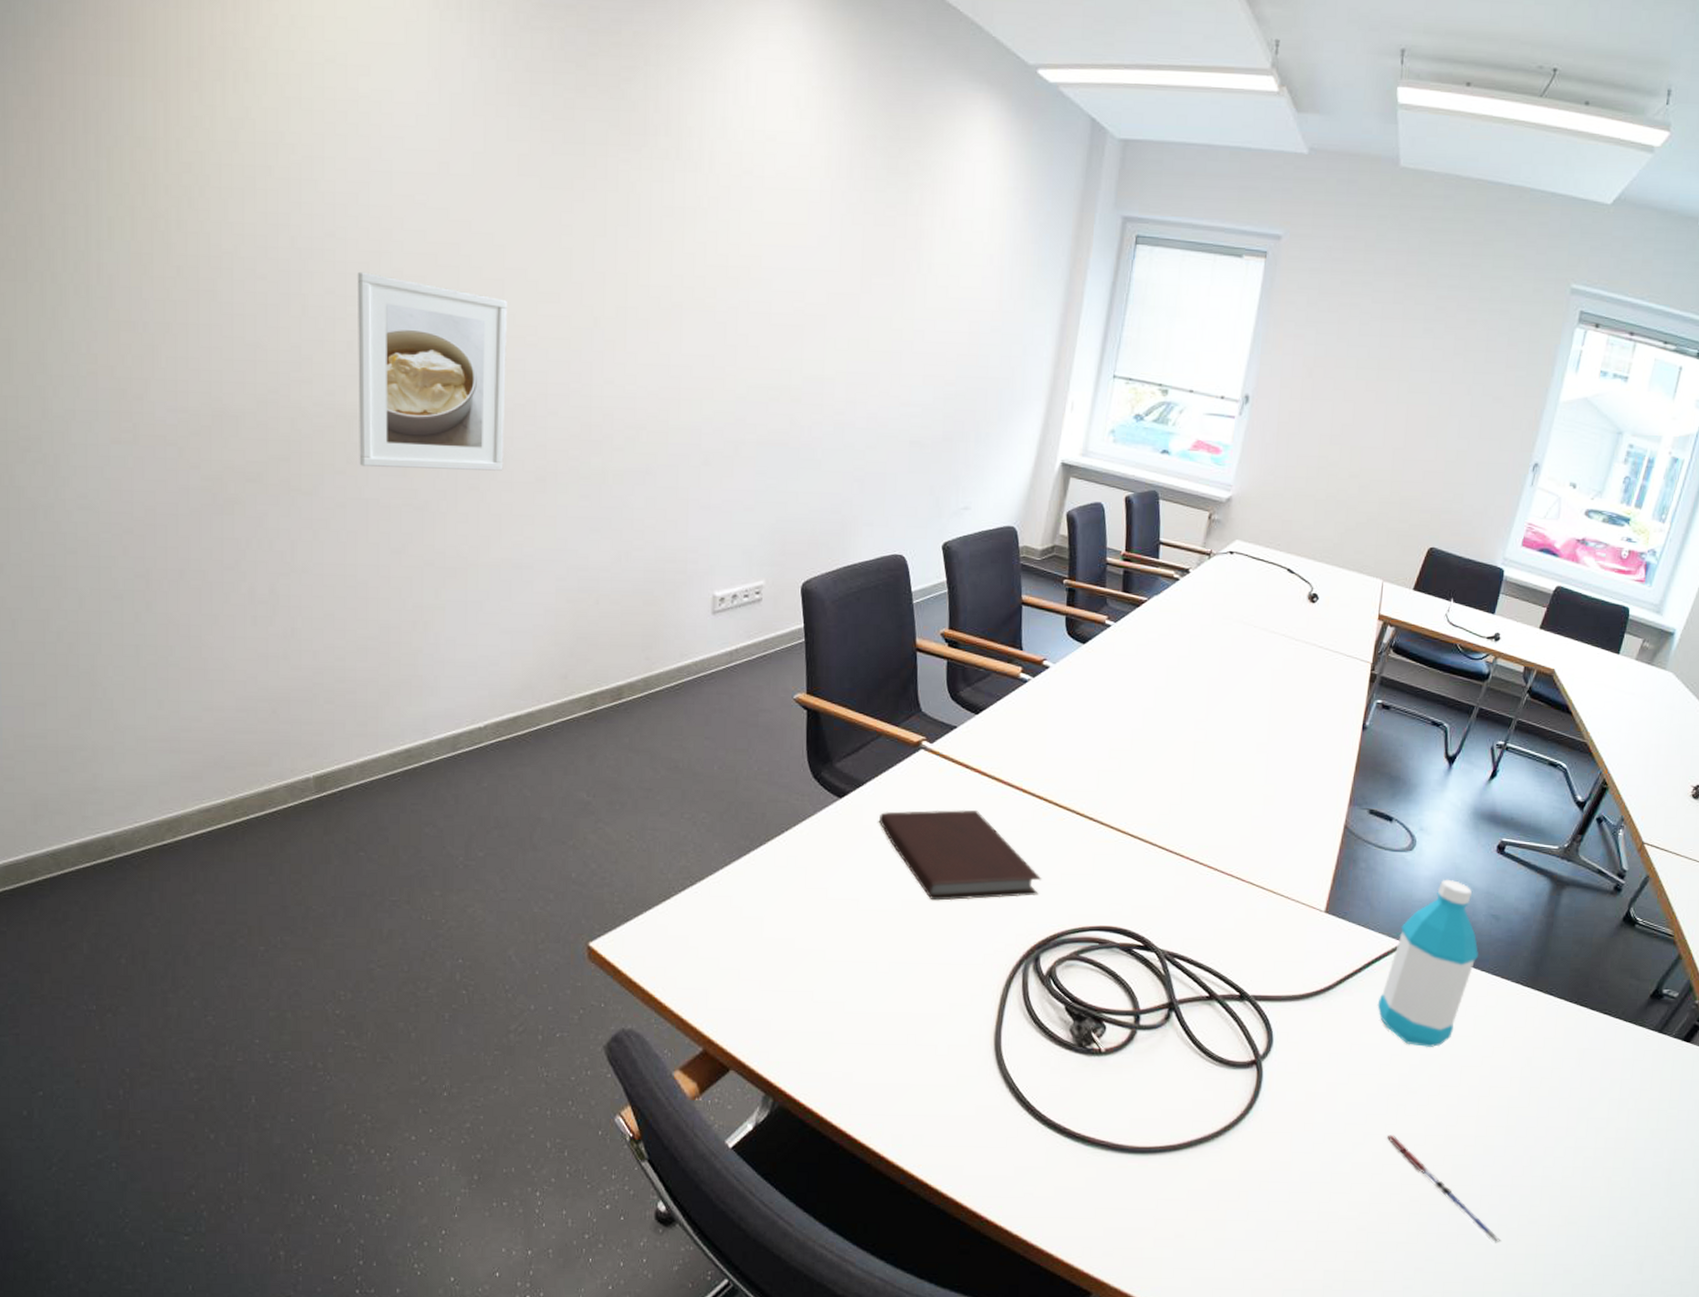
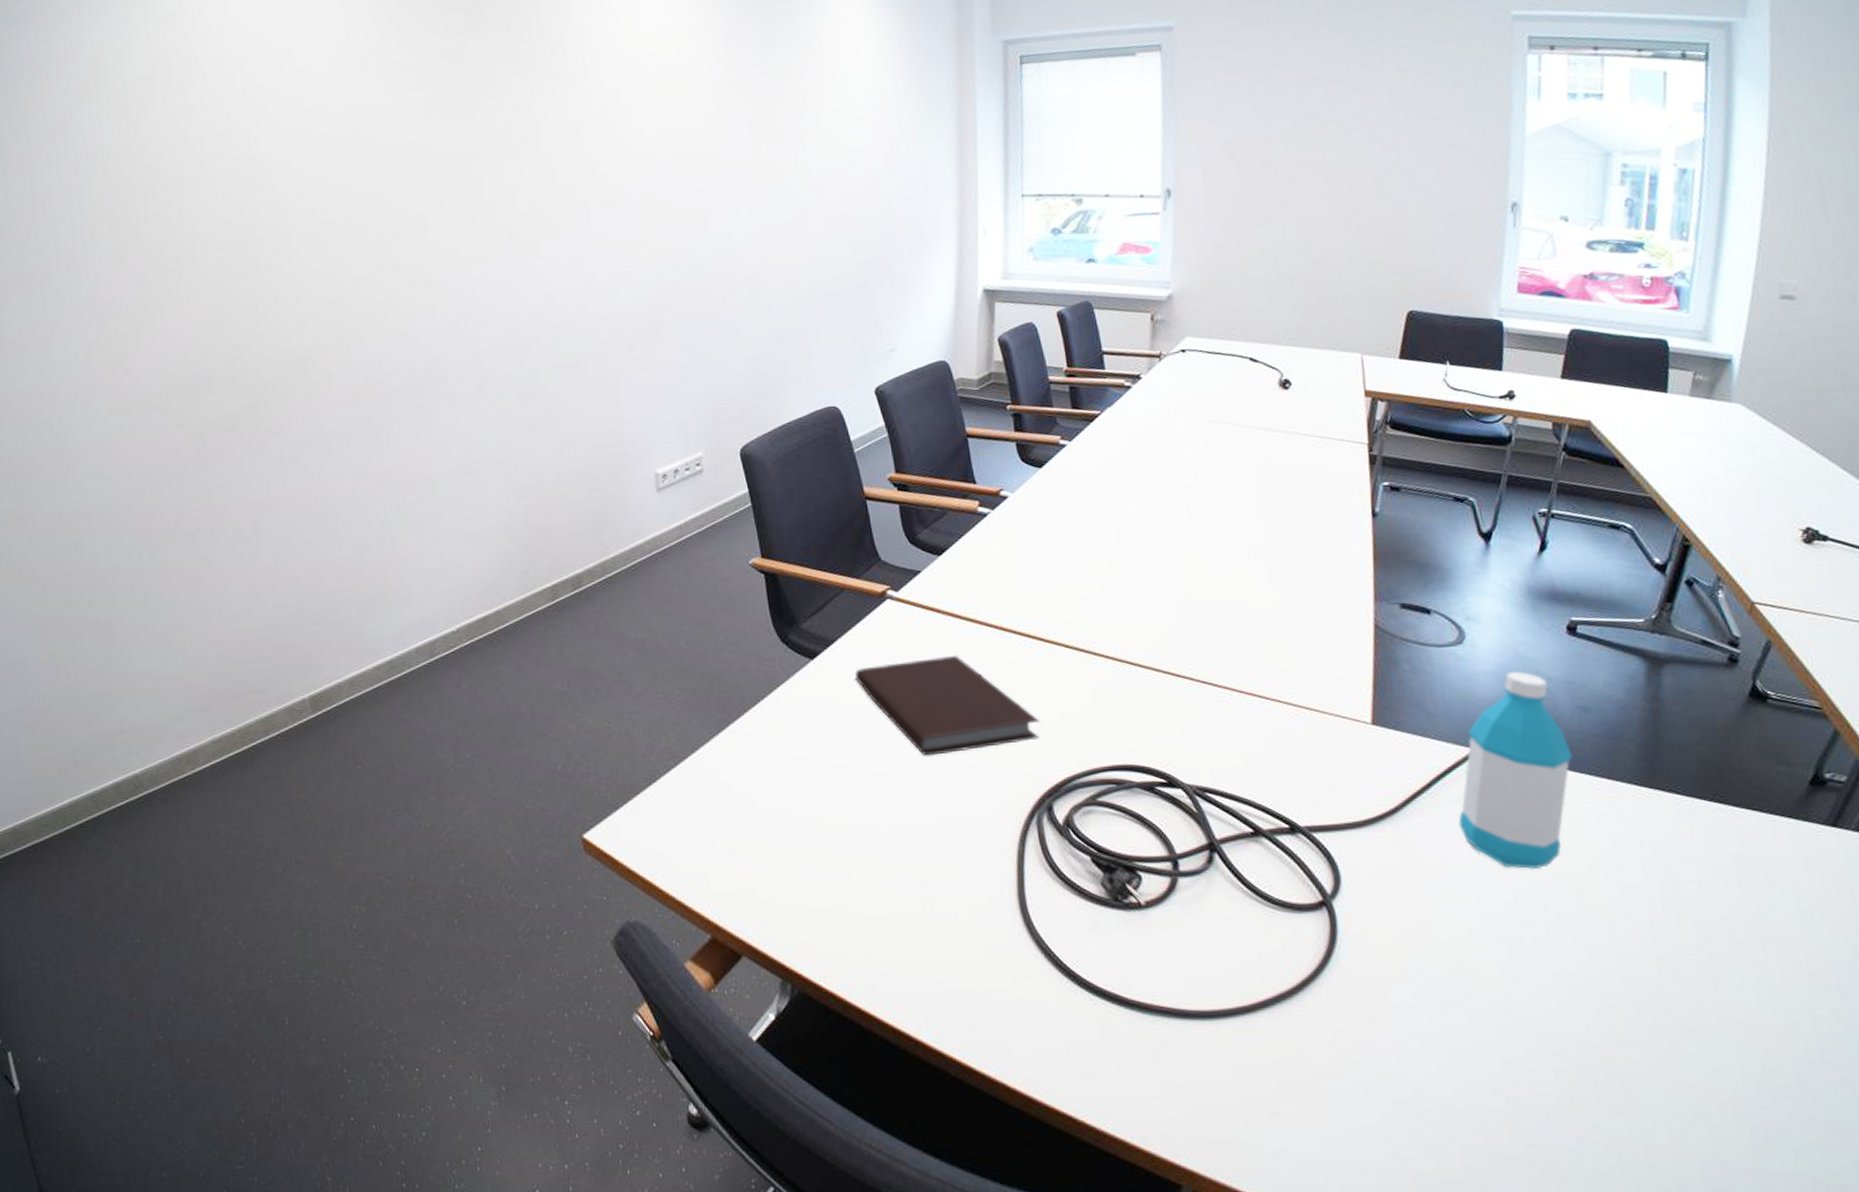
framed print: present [357,271,507,471] -> none [297,228,445,402]
pen: present [1386,1135,1501,1243] -> none [1505,976,1684,1102]

